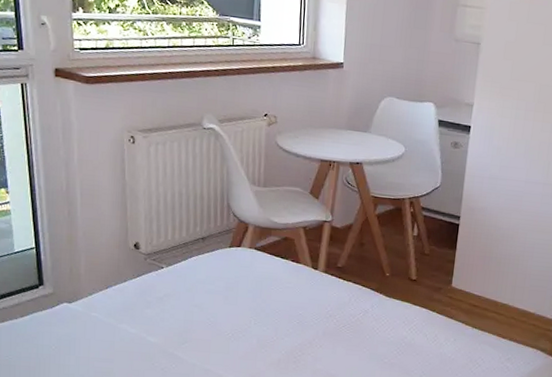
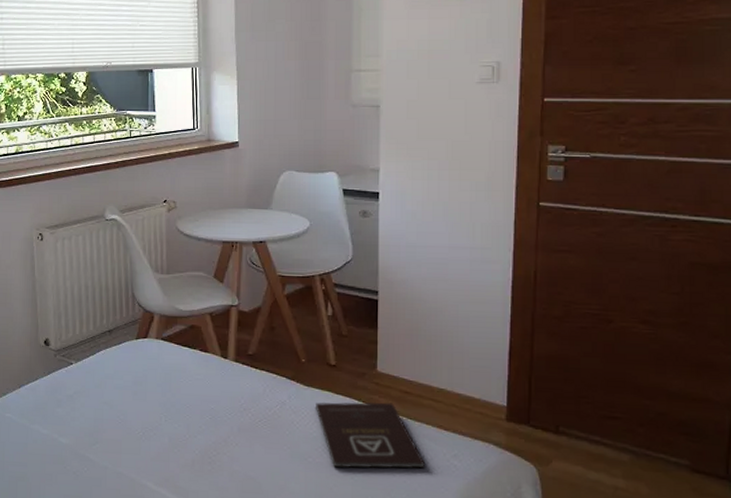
book: none [394,312,483,369] -> present [315,402,424,469]

